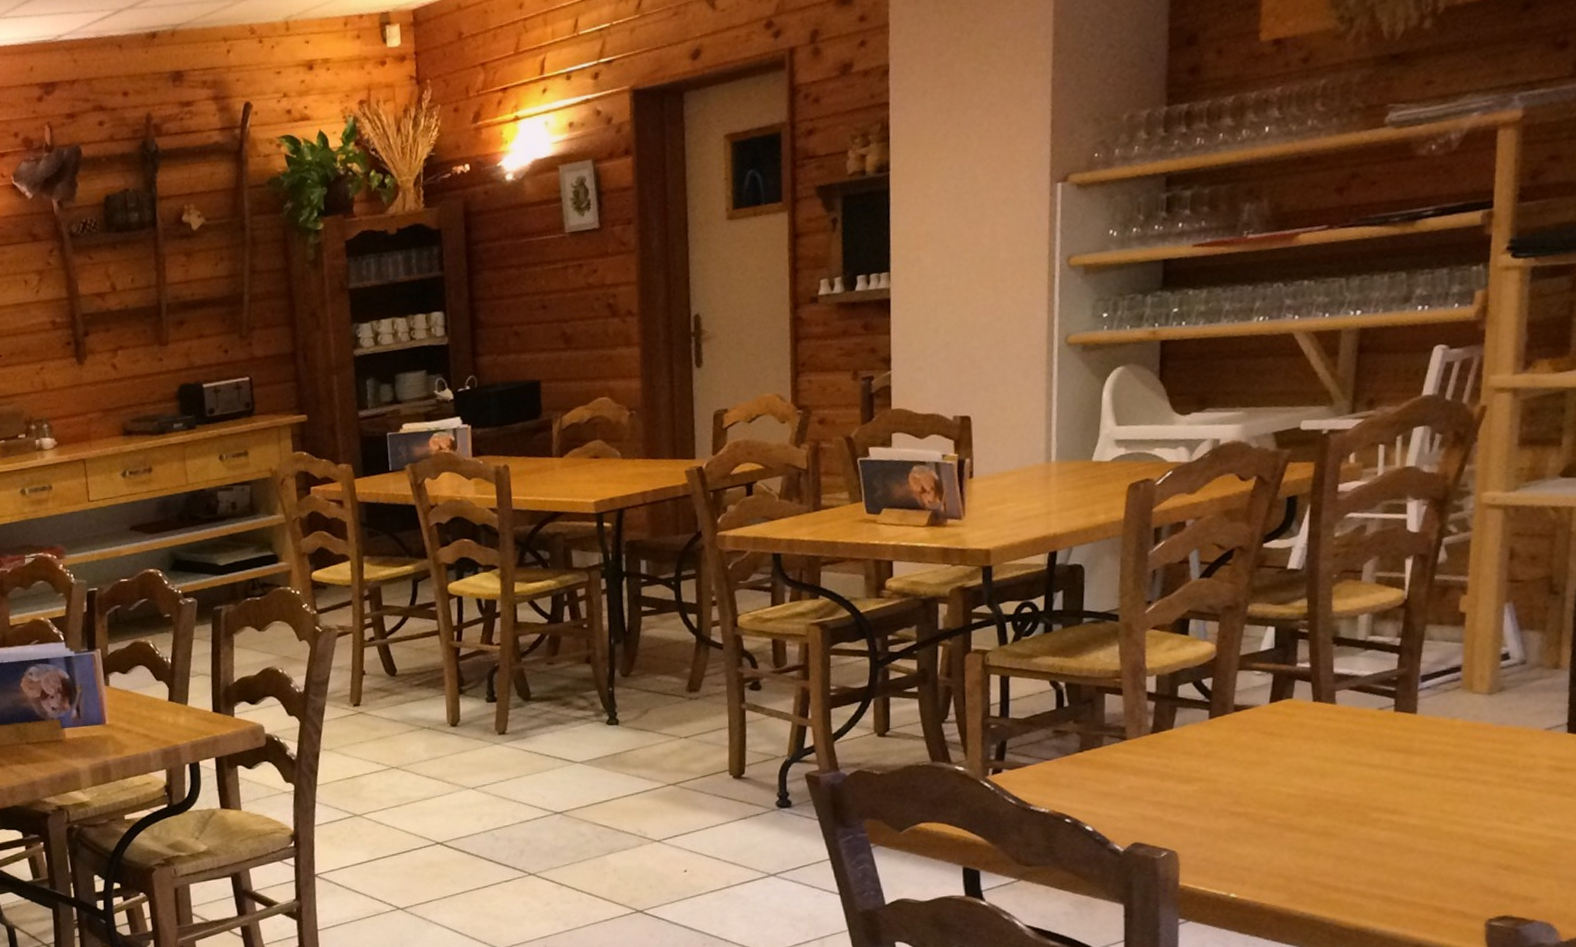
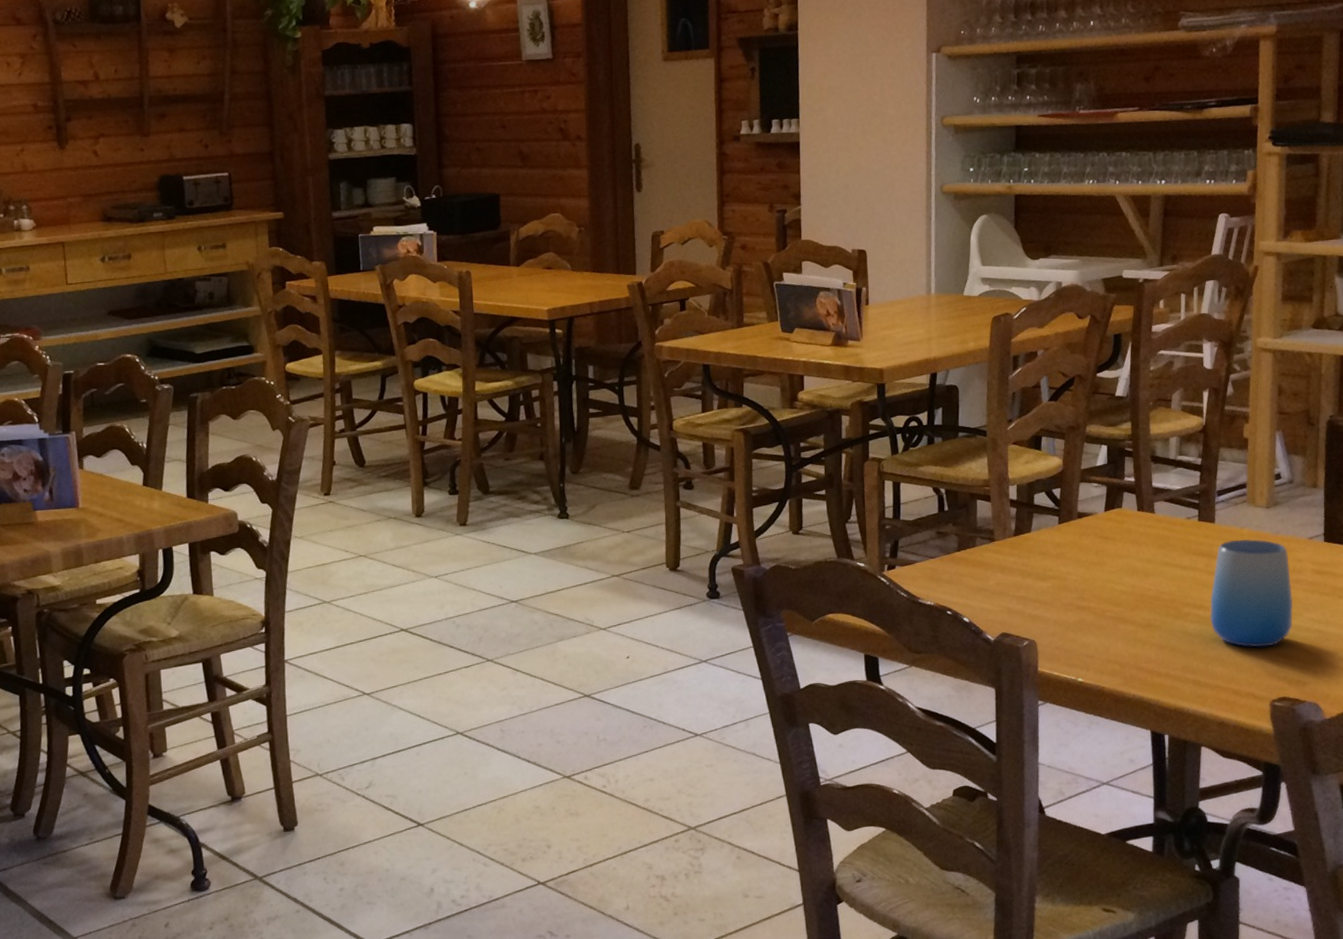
cup: none [1406,731,1522,858] -> present [1209,539,1294,648]

